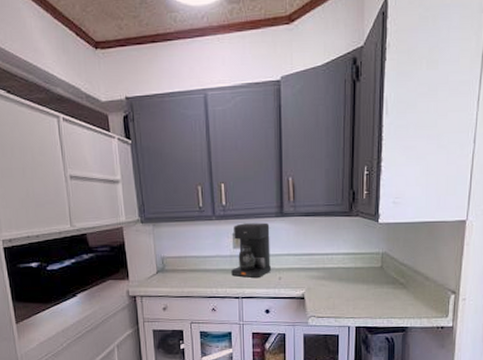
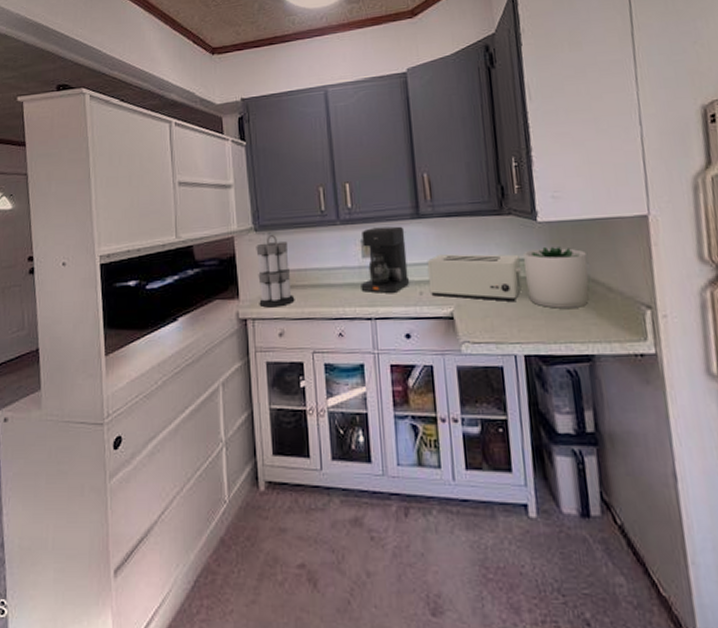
spice rack: none [142,227,176,287] -> present [256,235,295,308]
toaster: none [286,247,362,286] -> present [427,253,523,301]
planter: none [363,243,413,292] -> present [523,246,589,309]

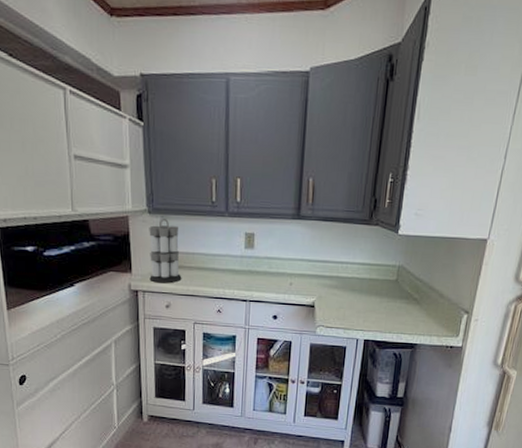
coffee maker: present [361,226,410,294] -> none [240,223,285,282]
toaster: present [427,253,523,301] -> none [298,252,377,298]
planter: present [523,246,589,309] -> none [377,256,431,308]

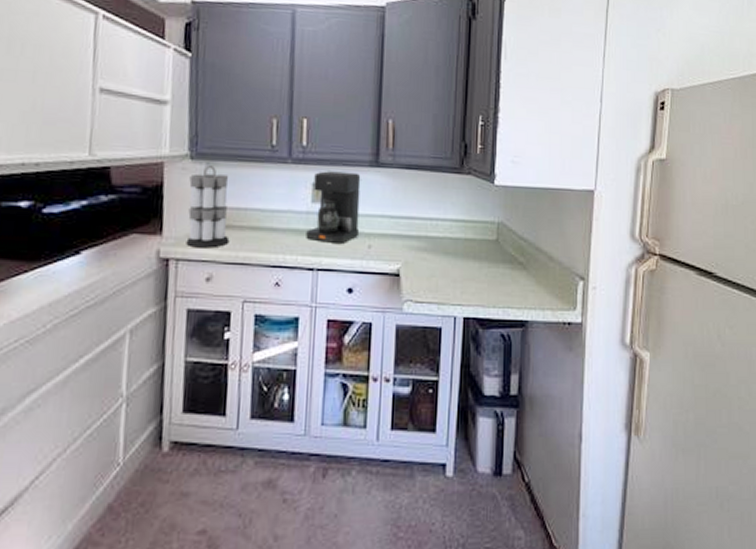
coffee maker: none [240,223,285,282] -> present [306,171,361,245]

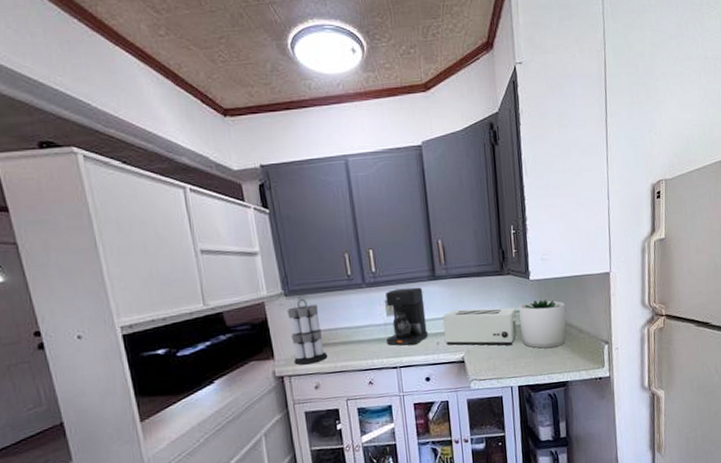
toaster: none [378,207,474,262] -> present [442,307,518,346]
planter: none [475,210,535,274] -> present [519,300,567,349]

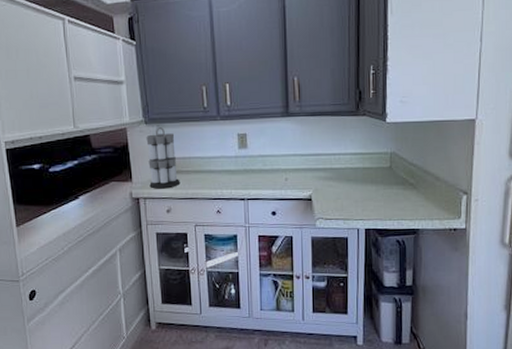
coffee maker: present [385,287,429,346] -> none [236,122,278,180]
toaster: present [442,307,518,346] -> none [293,147,370,187]
planter: present [519,300,567,349] -> none [371,143,423,193]

